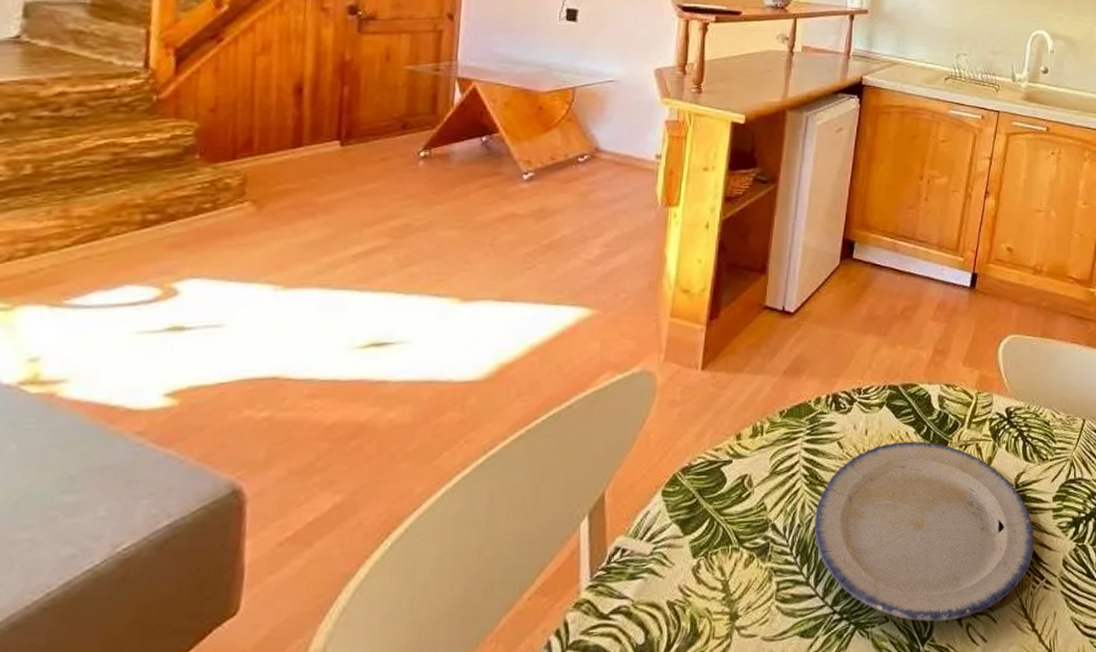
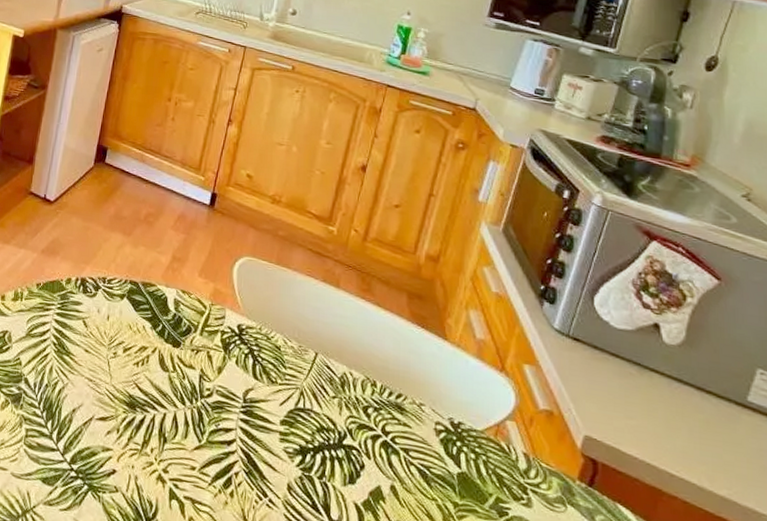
plate: present [814,441,1034,622] -> none [59,332,260,510]

